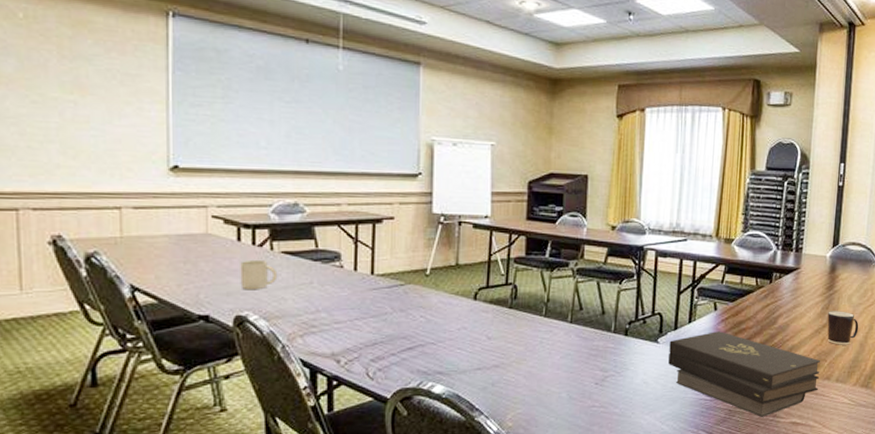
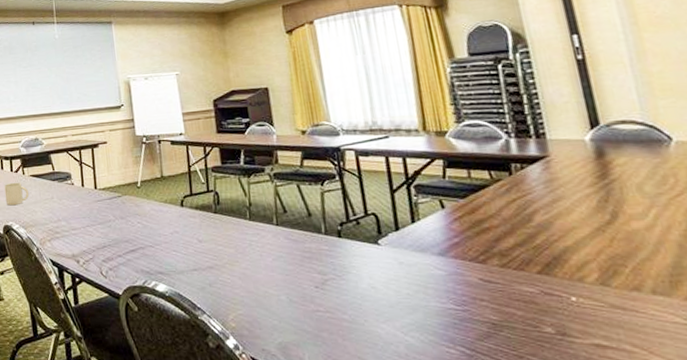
book: present [668,331,821,417] -> none [393,231,625,335]
mug: present [827,311,859,345] -> none [609,203,670,247]

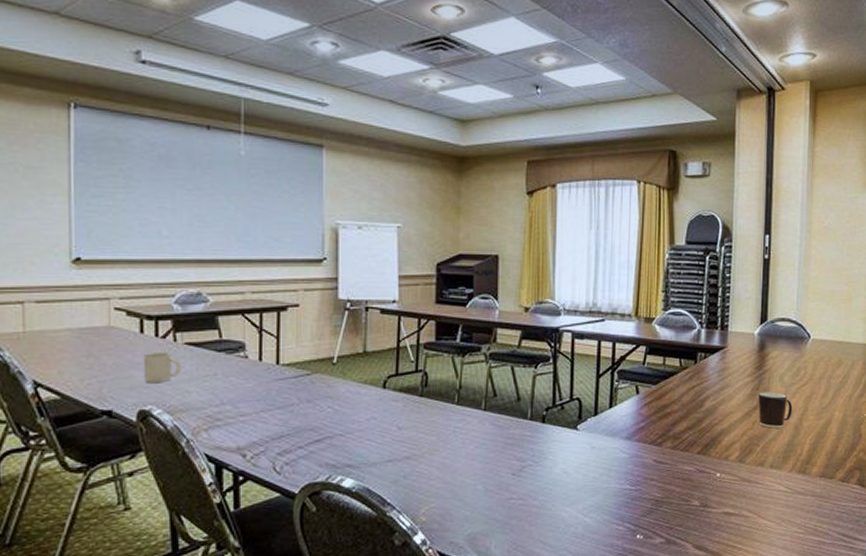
mug: none [609,203,670,247] -> present [758,391,793,429]

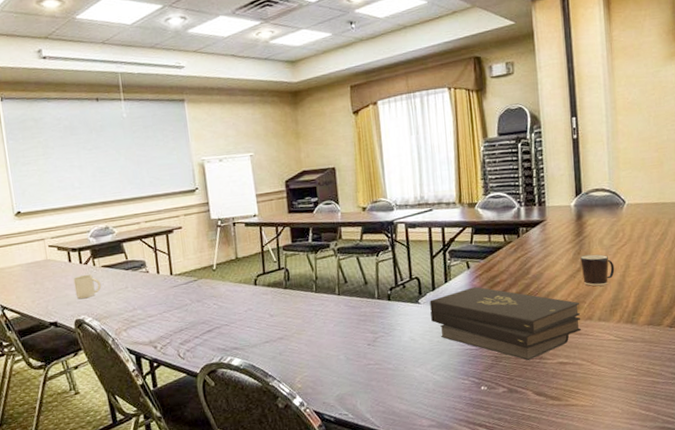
book: none [589,416,753,507] -> present [430,287,581,360]

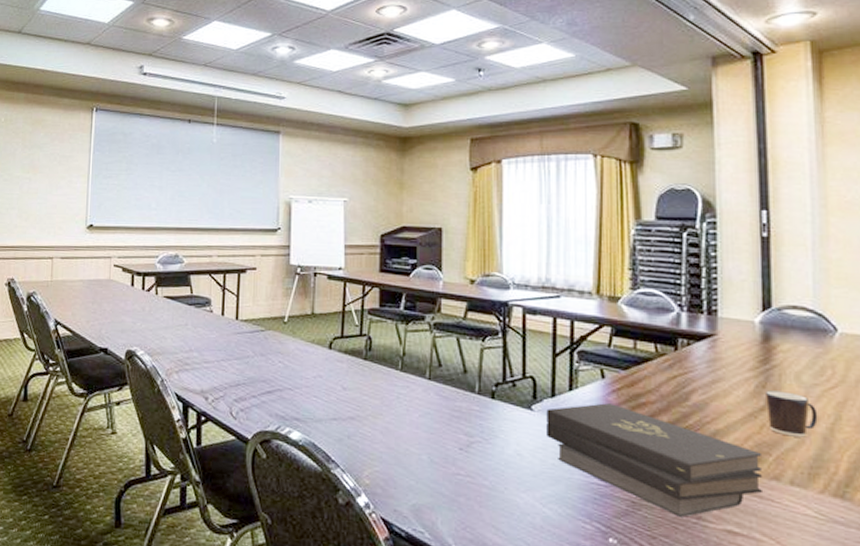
mug: present [73,274,102,300] -> none [132,302,161,329]

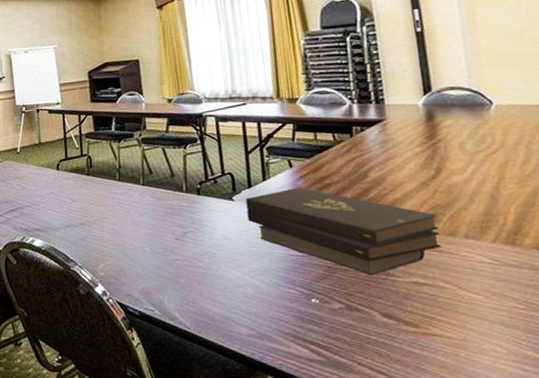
mug: present [766,390,818,437] -> none [434,160,484,198]

